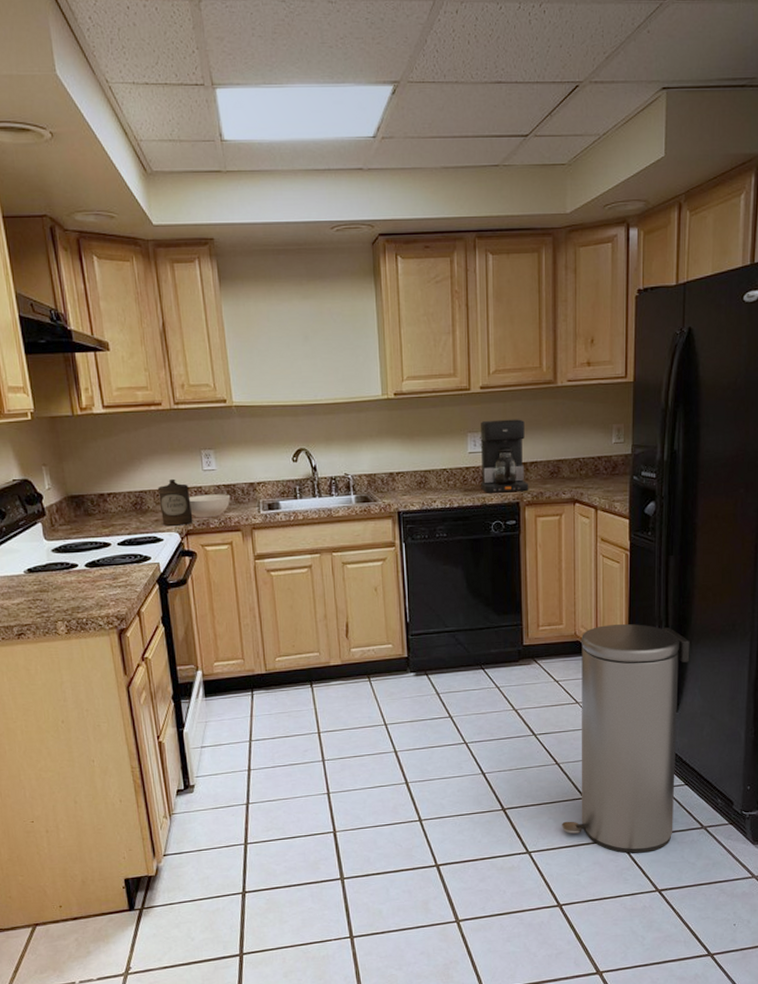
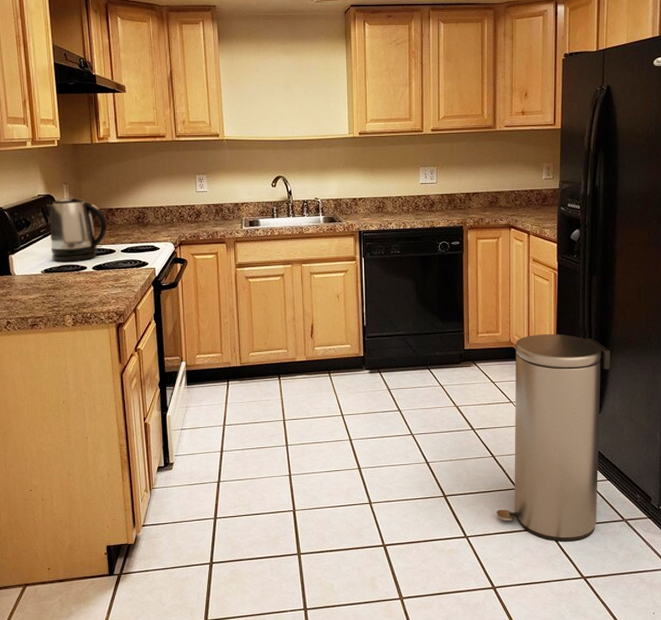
kettle: none [23,481,99,559] -> present [46,197,108,261]
canister: present [158,478,193,526] -> none [158,198,186,237]
bowl: present [189,494,231,518] -> none [183,212,219,232]
coffee maker: present [481,419,529,495] -> none [430,157,471,219]

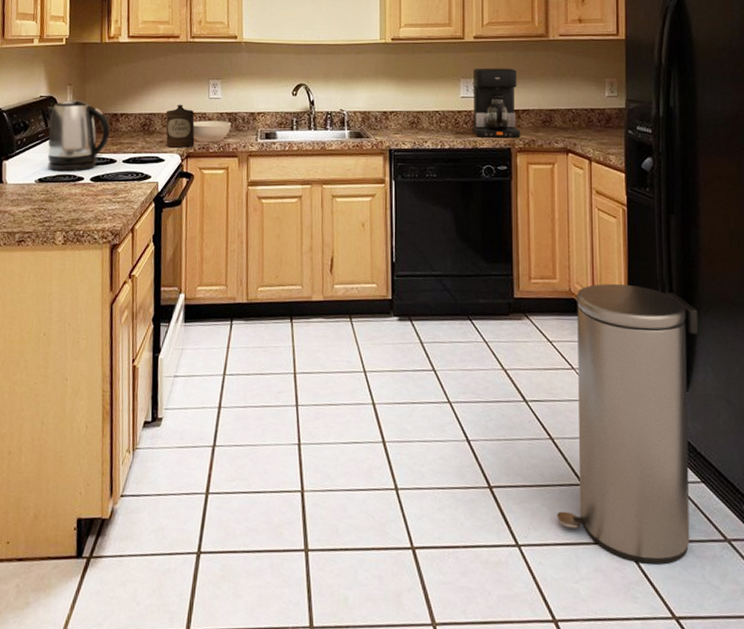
canister: none [158,198,186,237] -> present [166,104,195,148]
bowl: none [183,212,219,232] -> present [193,120,232,143]
coffee maker: none [430,157,471,219] -> present [472,67,521,139]

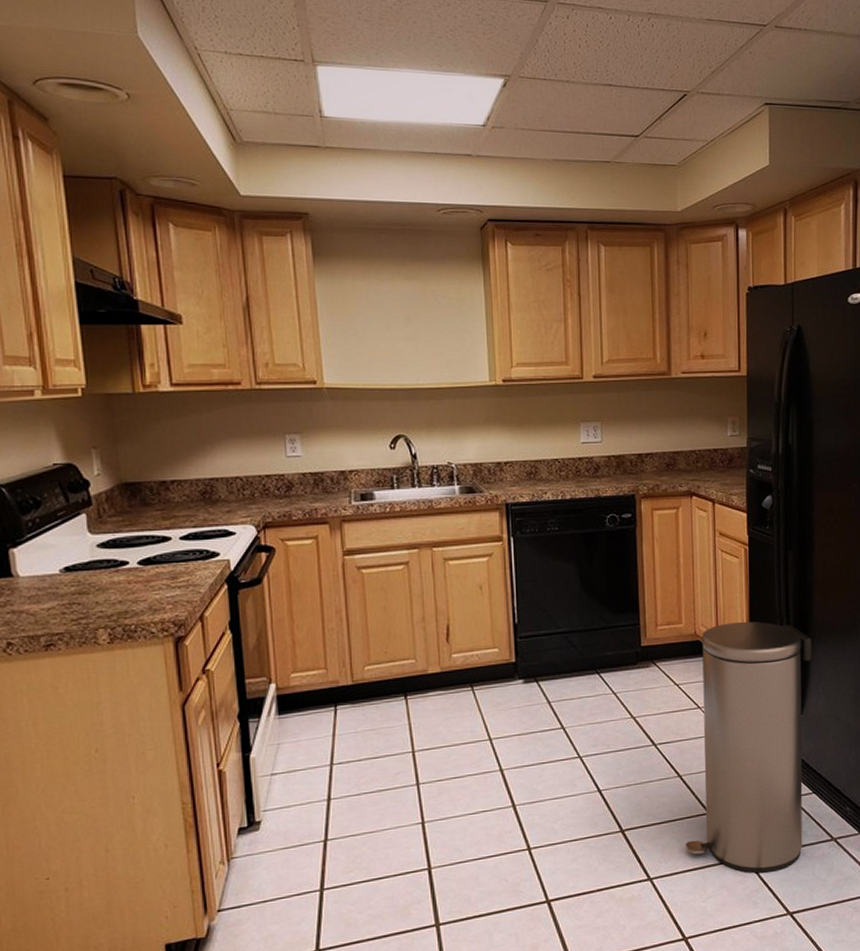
kettle: present [47,99,111,171] -> none [65,466,159,556]
canister: present [166,104,195,148] -> none [232,465,273,518]
bowl: present [193,120,232,143] -> none [269,483,318,510]
coffee maker: present [472,67,521,139] -> none [594,409,645,486]

